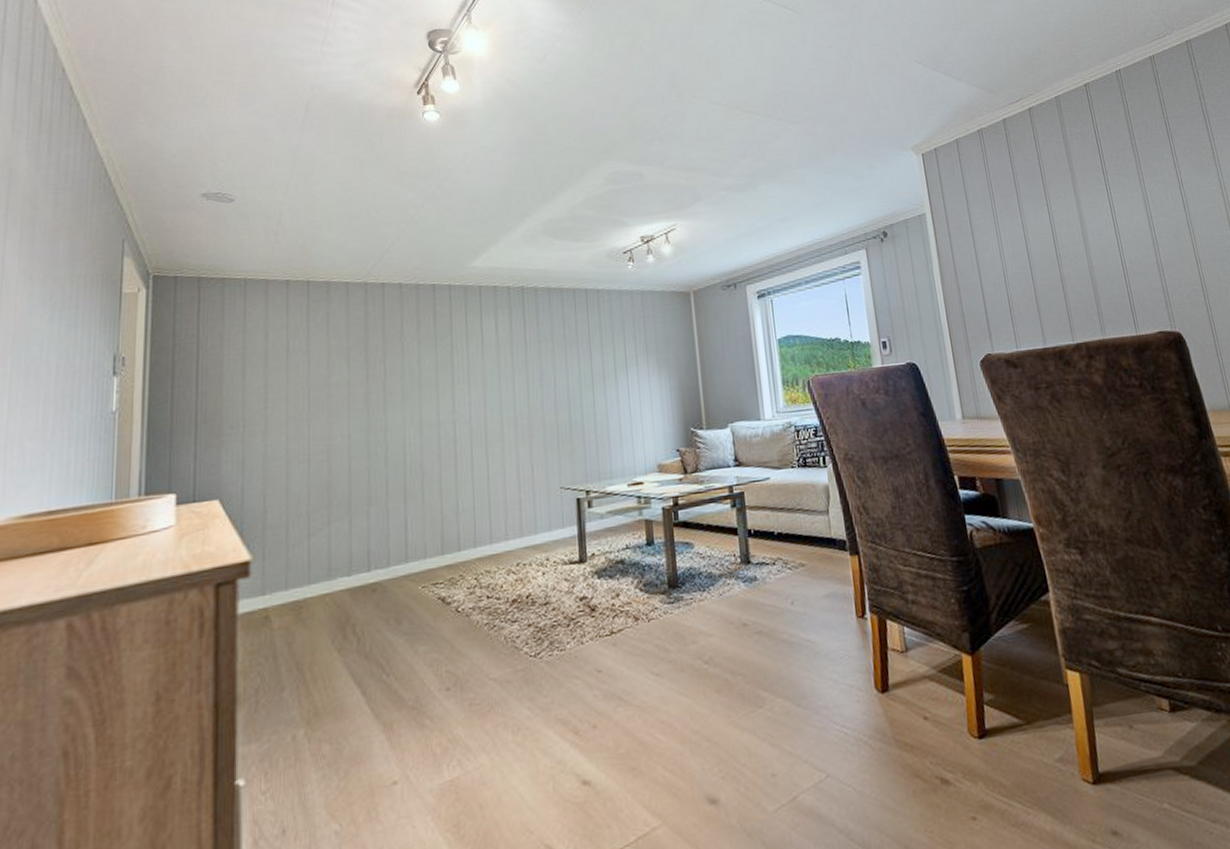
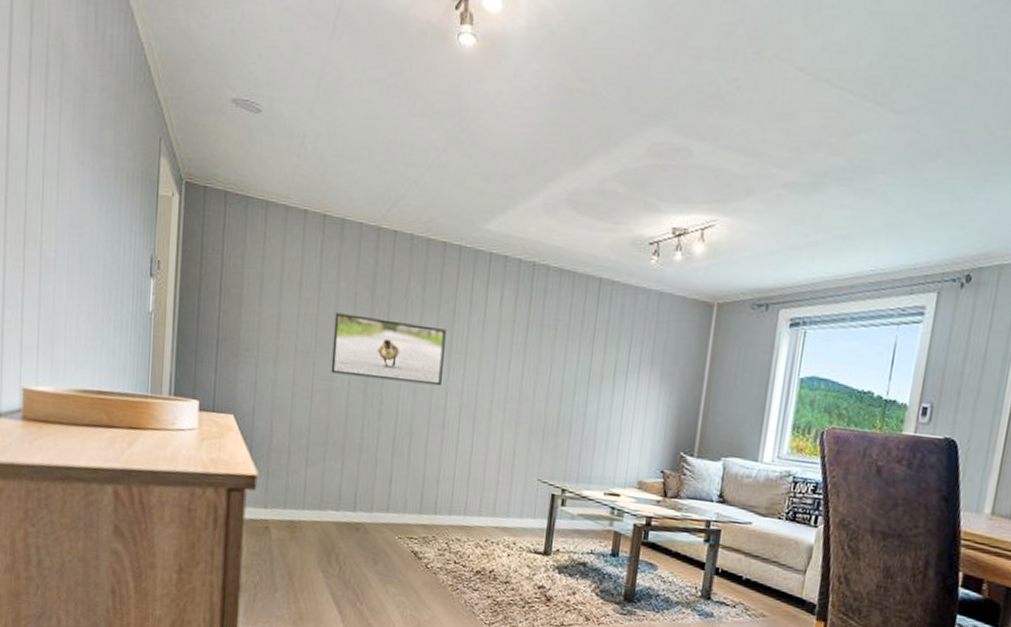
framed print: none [328,363,448,431] -> present [331,313,446,386]

